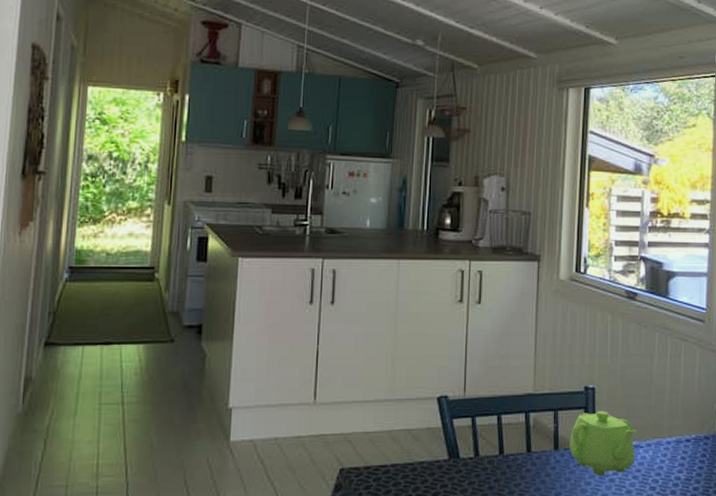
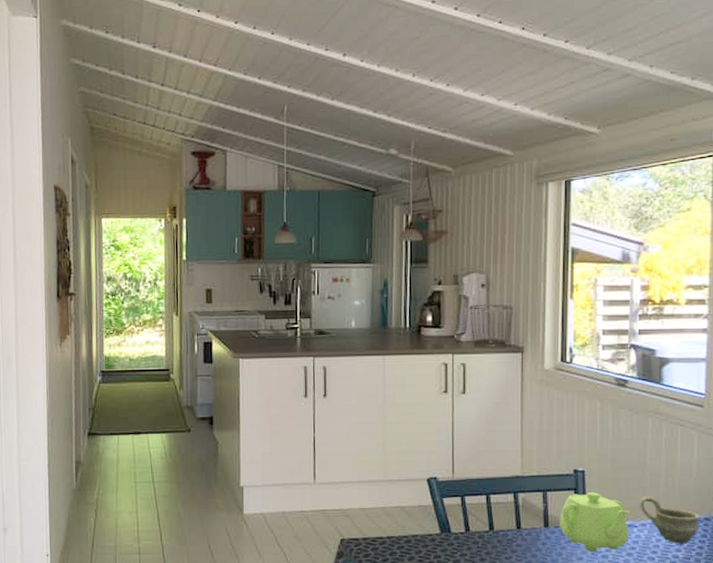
cup: none [645,414,700,465] -> present [639,496,700,544]

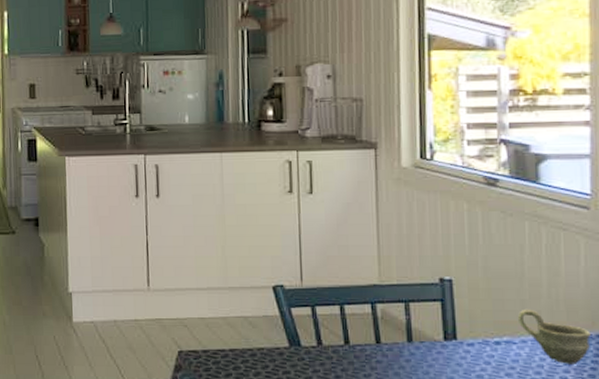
teapot: present [560,492,630,553] -> none [425,304,507,372]

